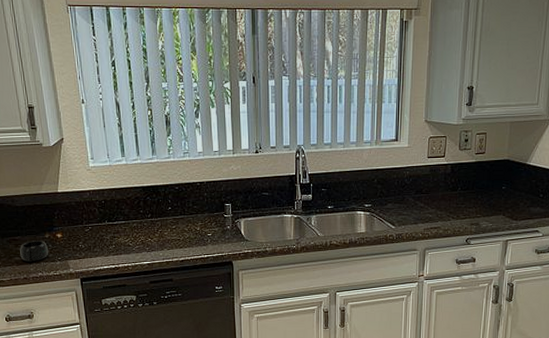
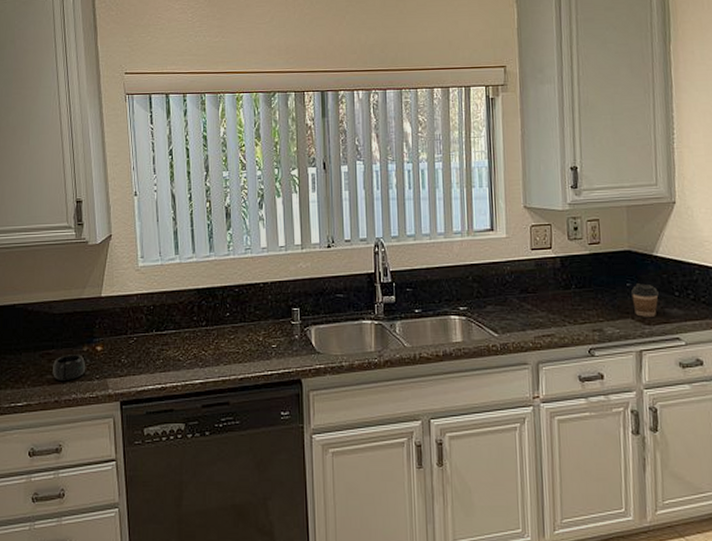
coffee cup: none [505,187,527,214] -> present [631,284,659,317]

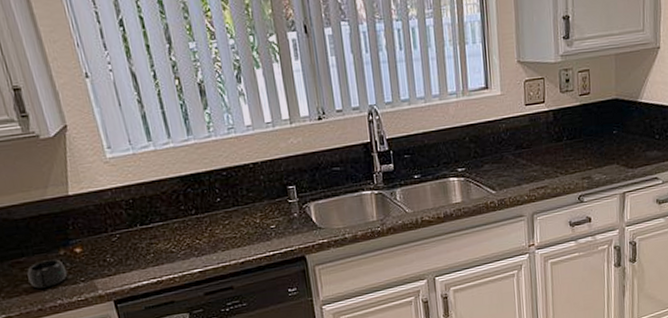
coffee cup: present [631,284,659,317] -> none [617,130,641,162]

